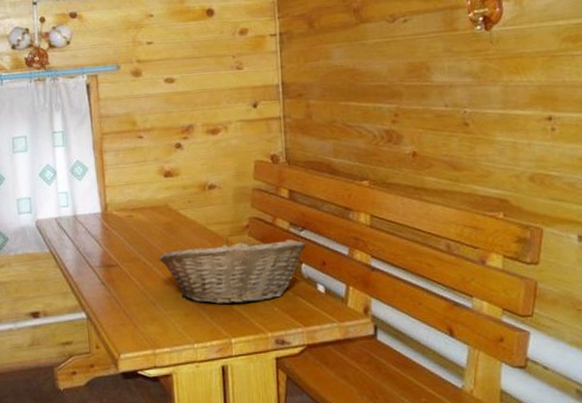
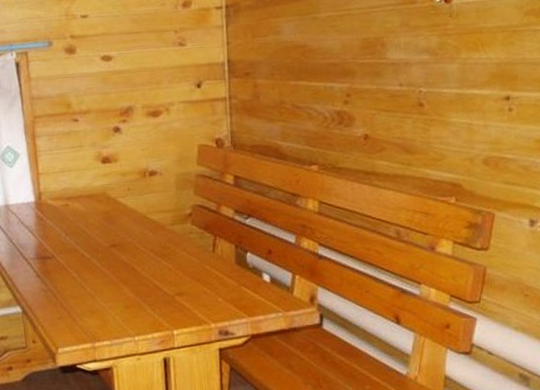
fruit basket: present [159,237,306,305] -> none [97,226,251,296]

